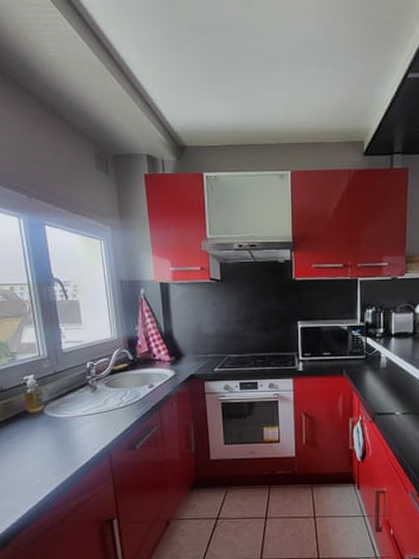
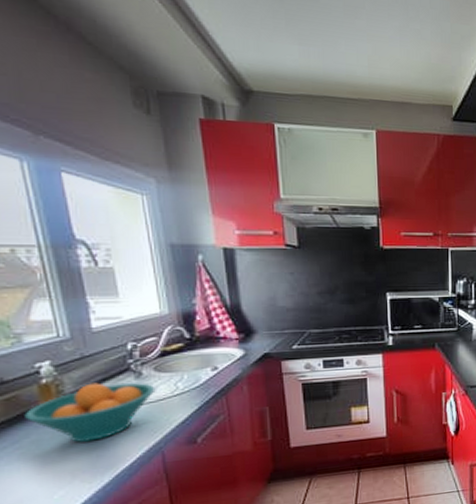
fruit bowl: none [16,394,106,442] -> present [24,382,156,443]

